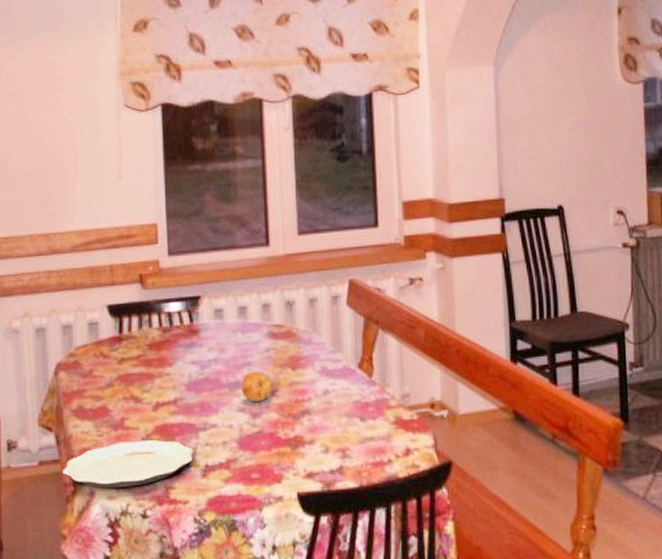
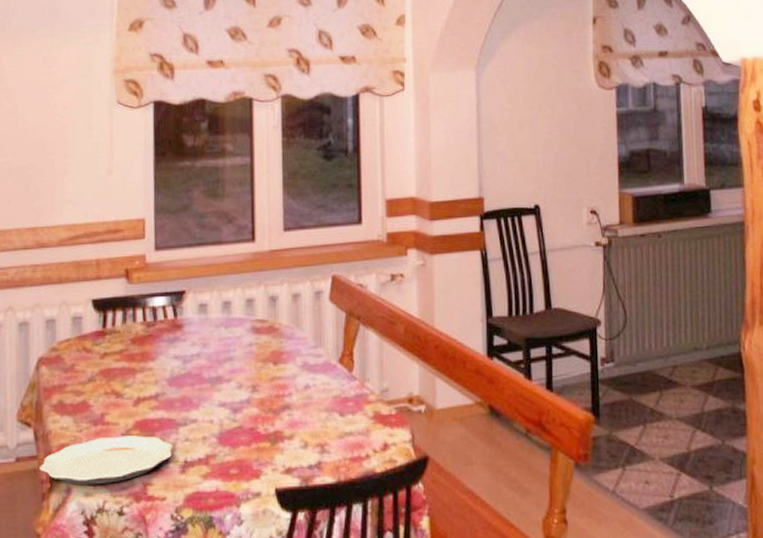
fruit: present [241,372,273,402] -> none [223,367,254,397]

